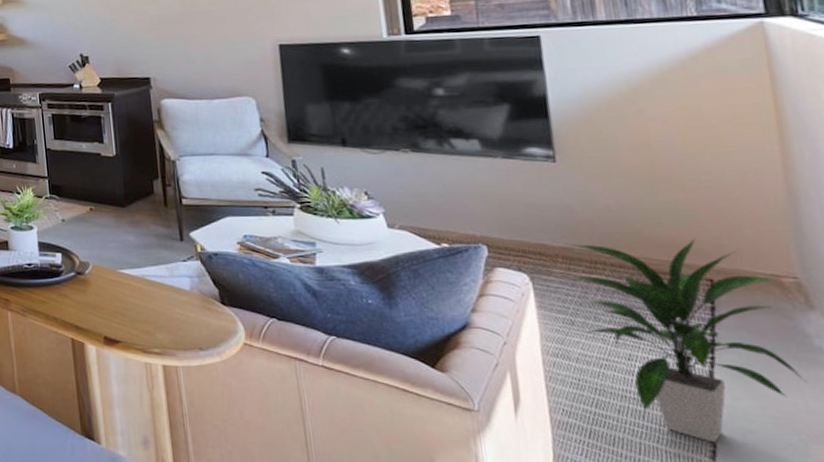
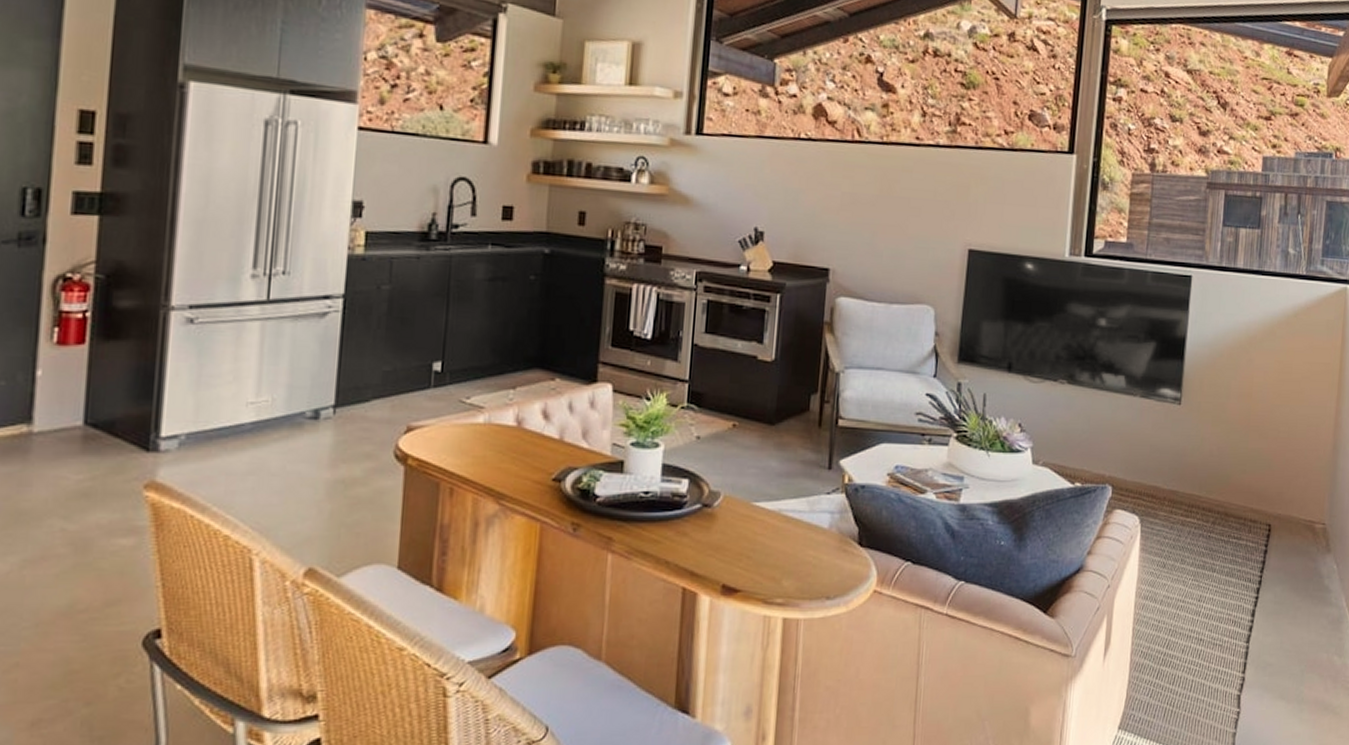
indoor plant: present [564,239,809,443] -> none [1167,486,1315,677]

